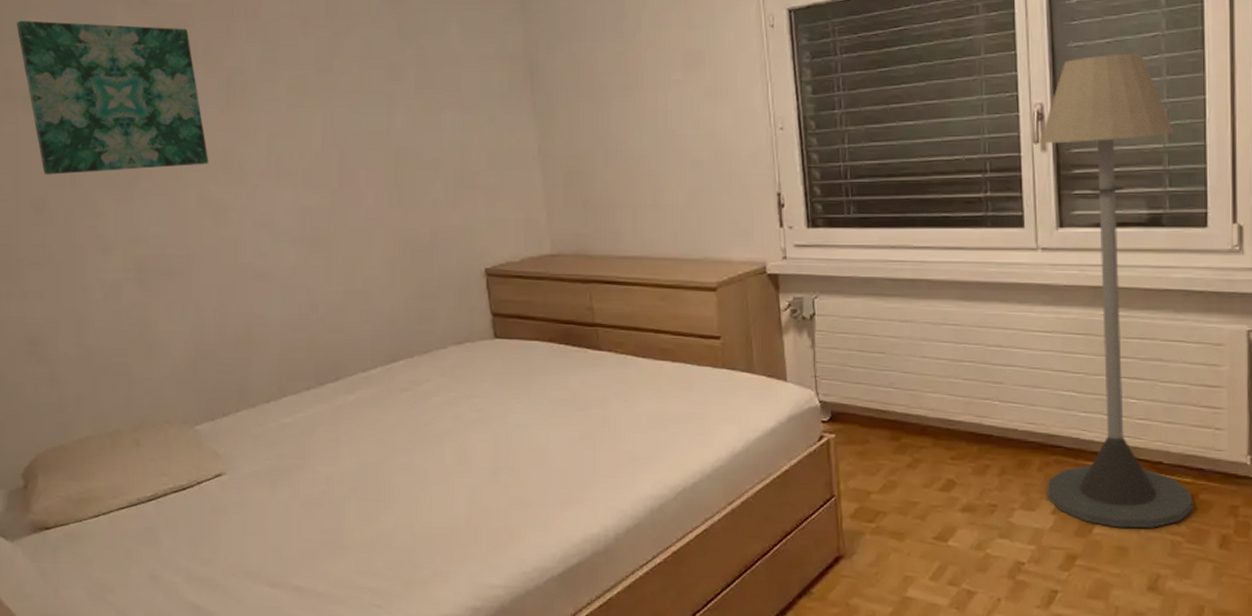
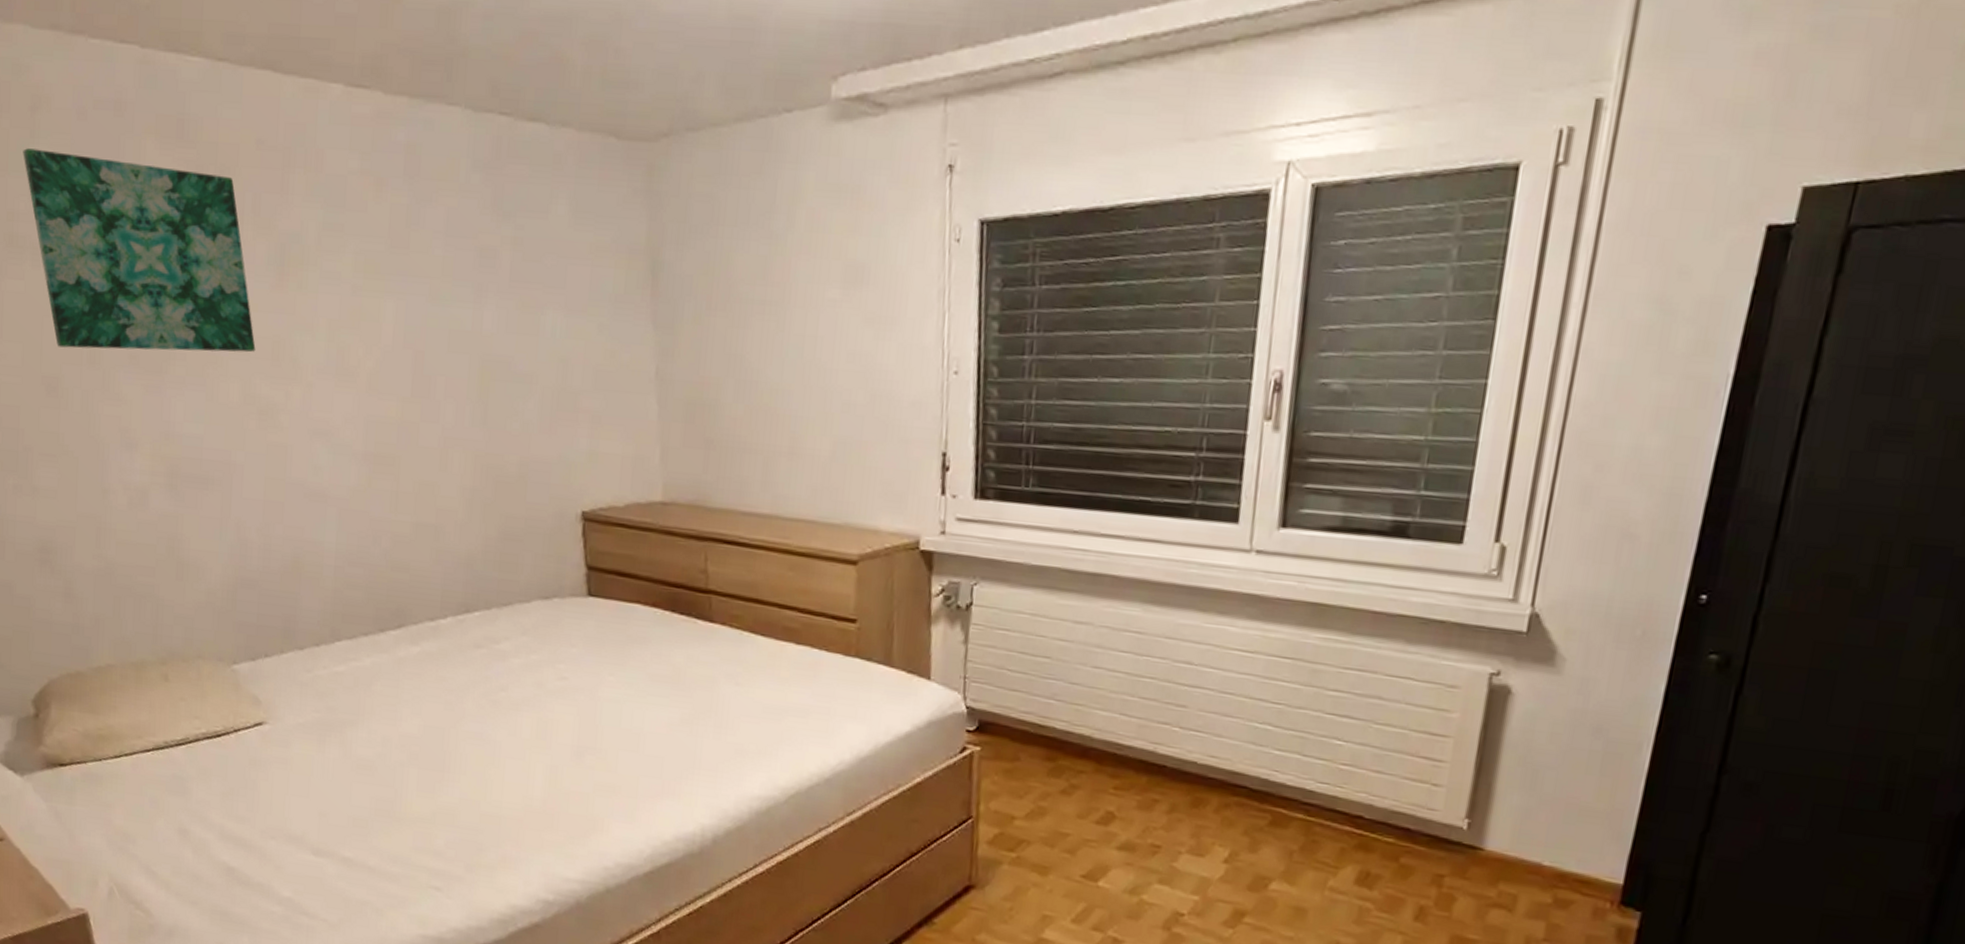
floor lamp: present [1039,53,1193,529] -> none [1220,315,1442,891]

